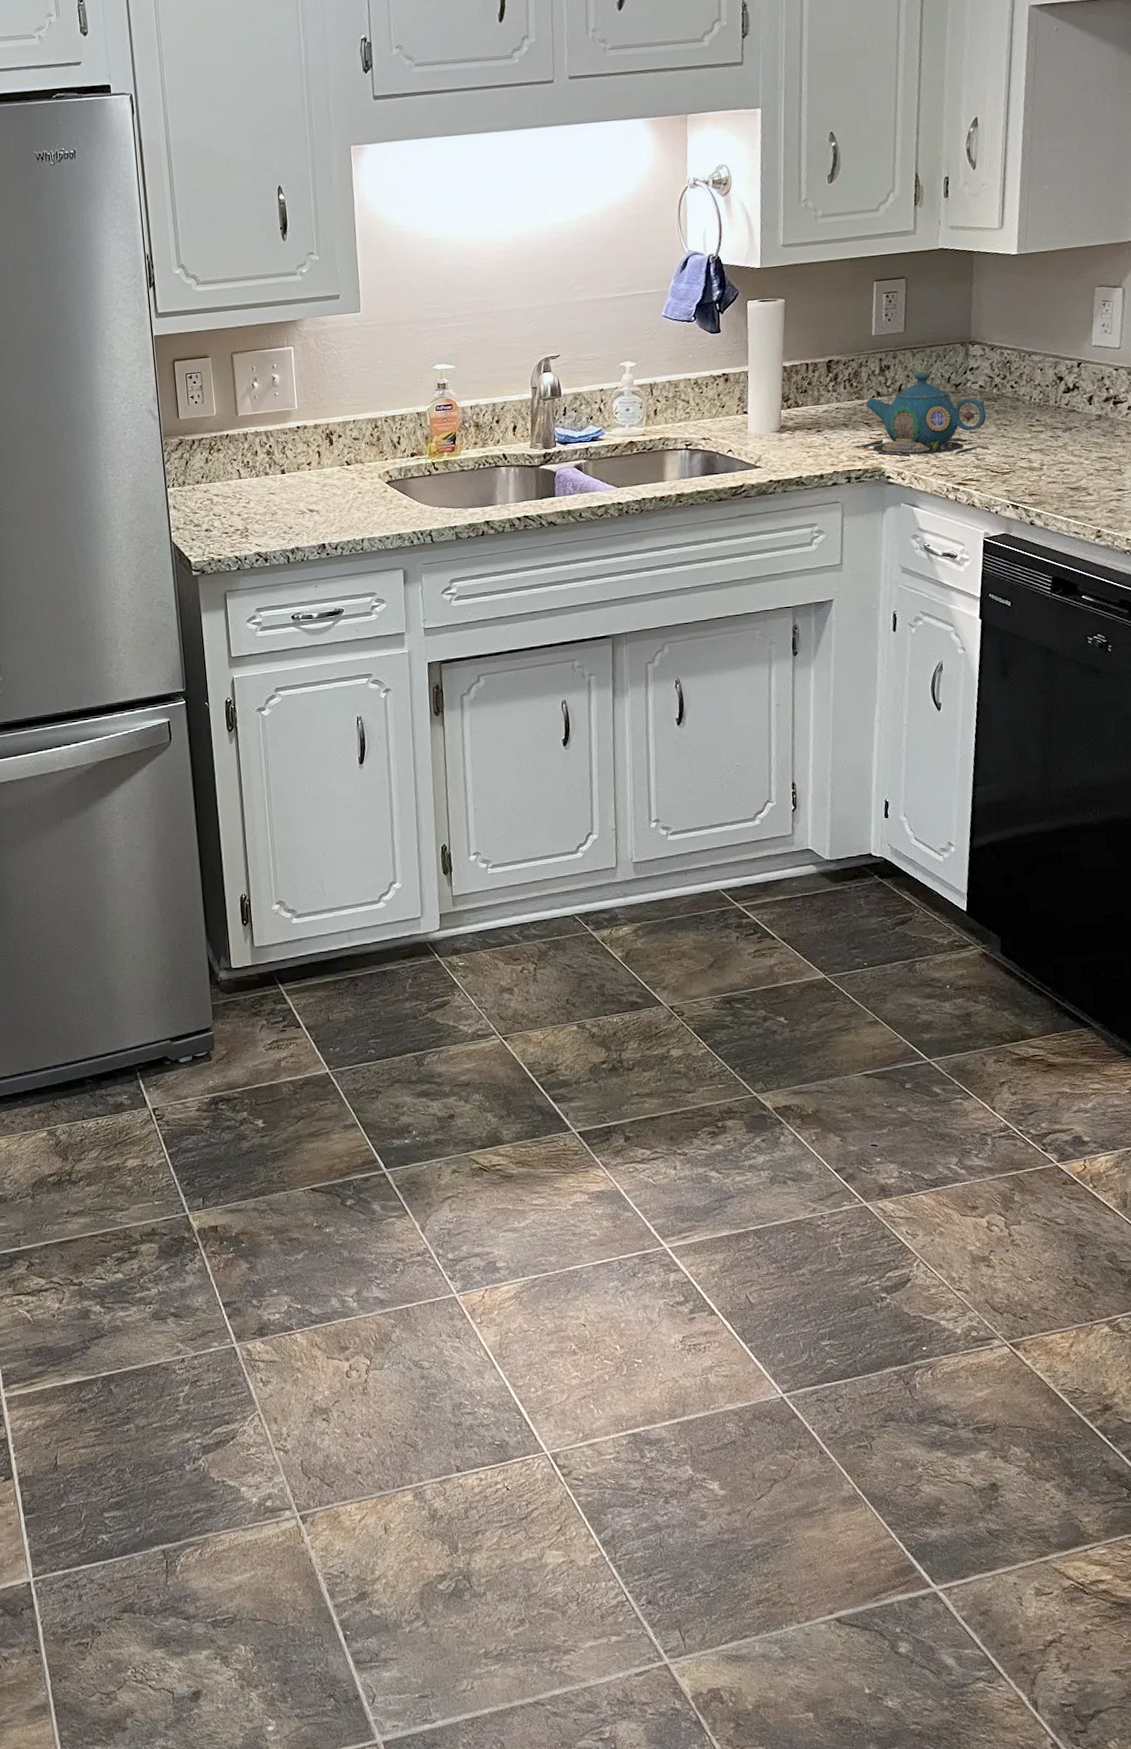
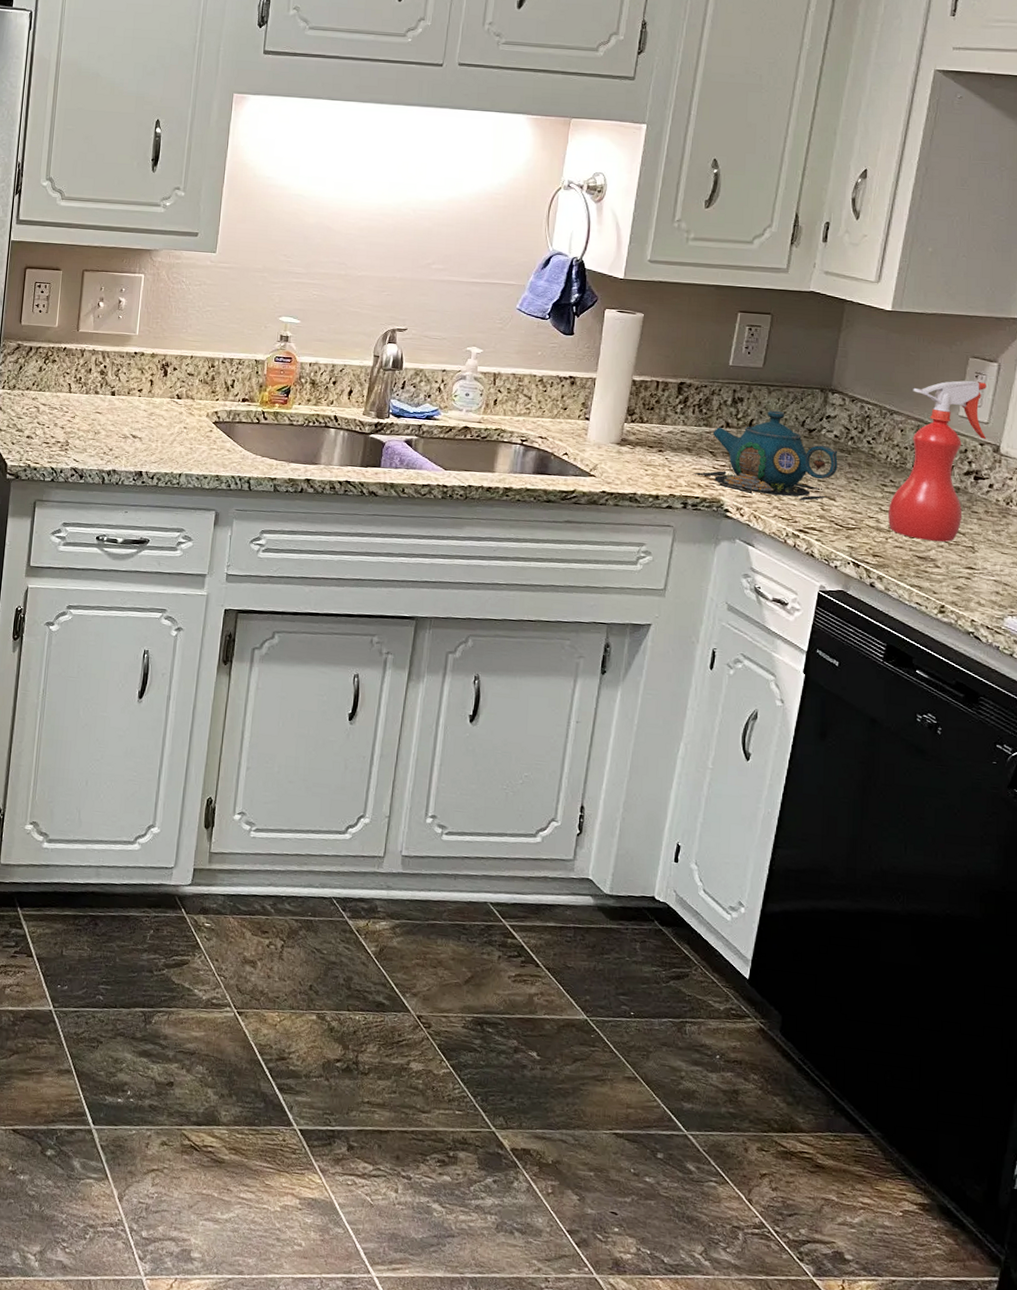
spray bottle: none [1038,309,1120,472] -> present [888,380,987,542]

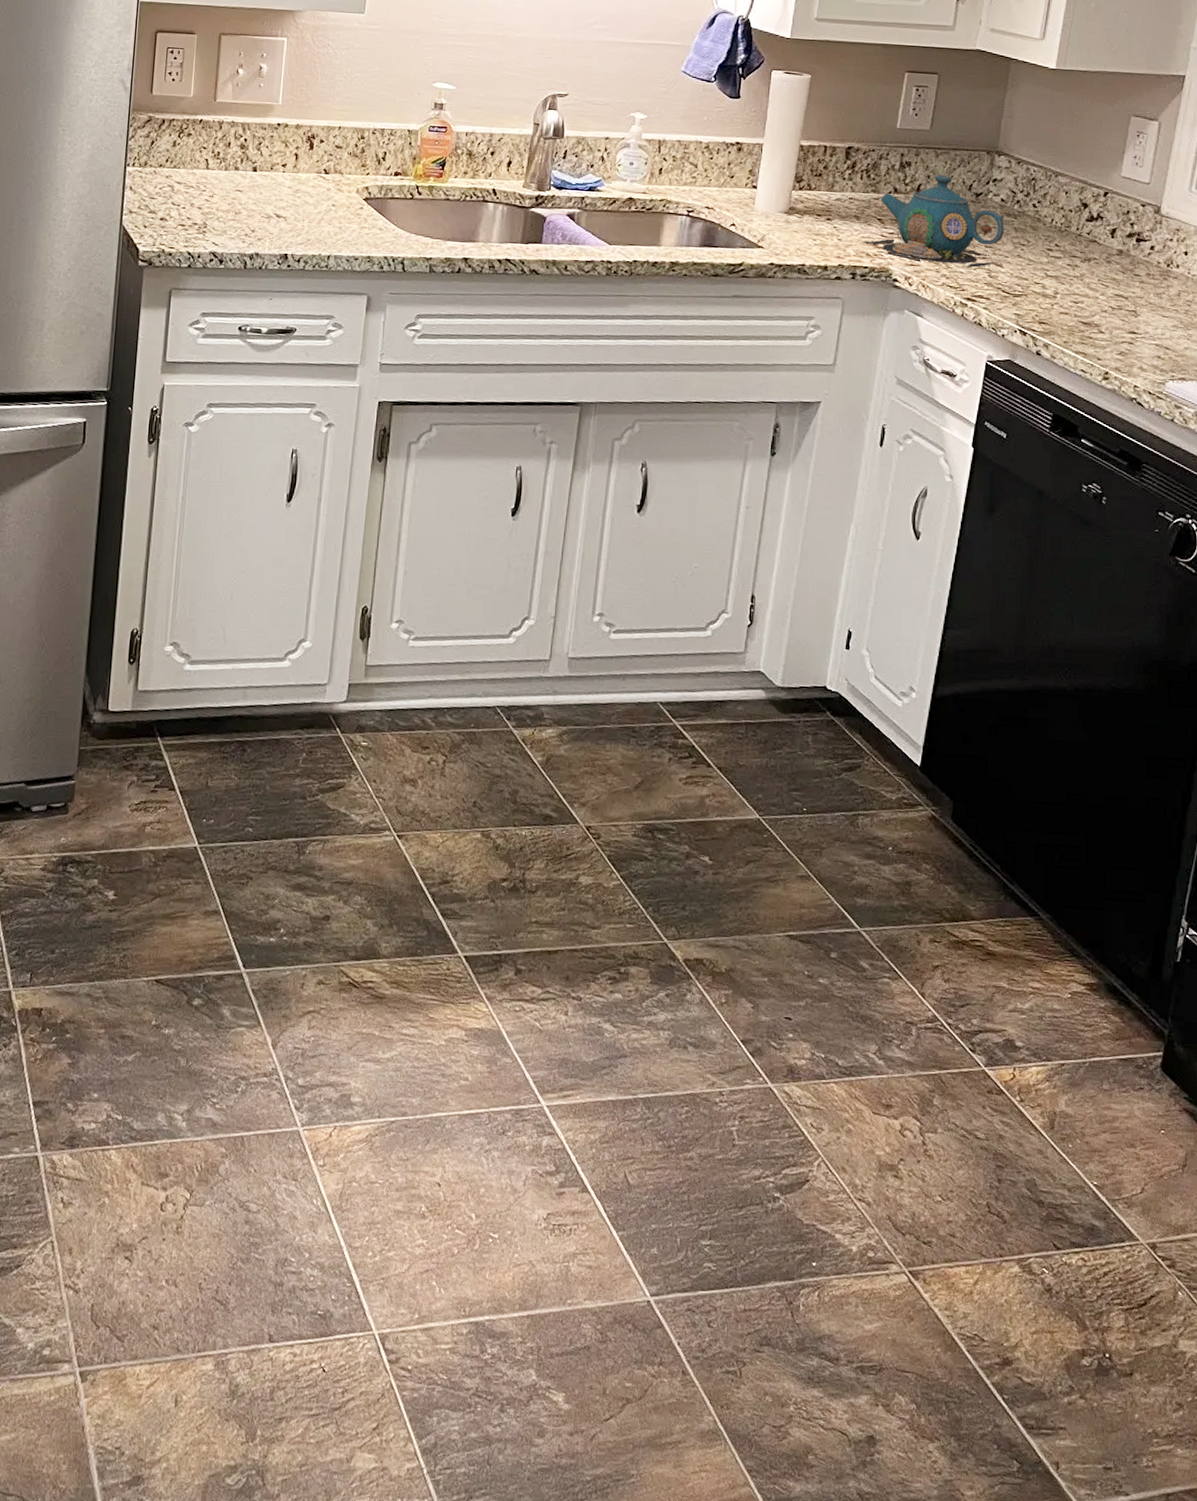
spray bottle: present [888,380,987,542] -> none [1054,139,1148,307]

